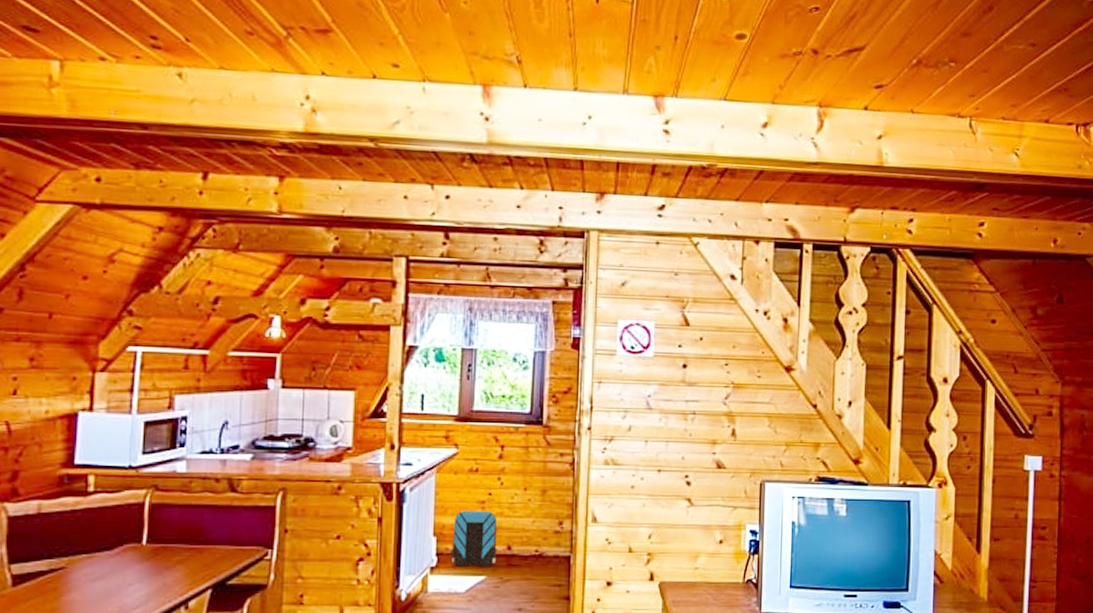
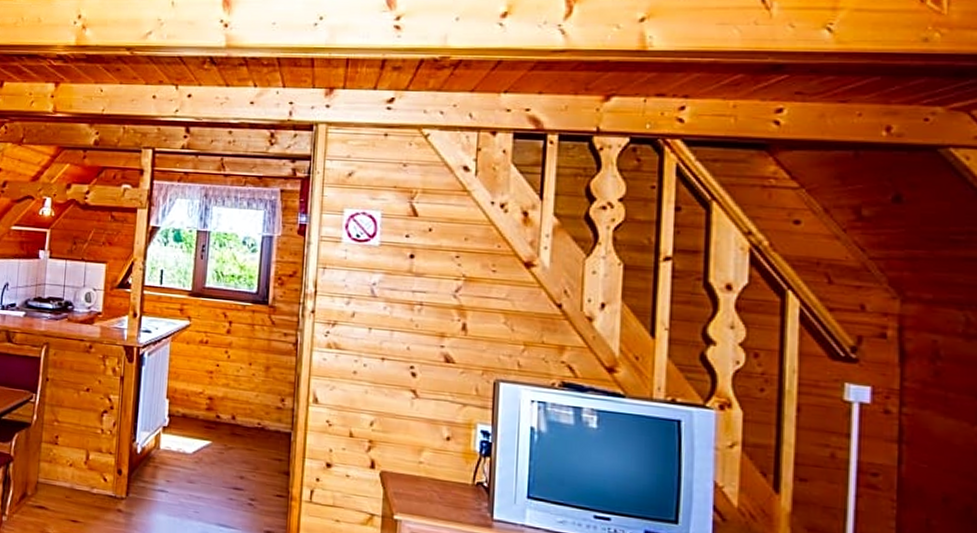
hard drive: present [451,510,498,568] -> none [181,377,224,433]

